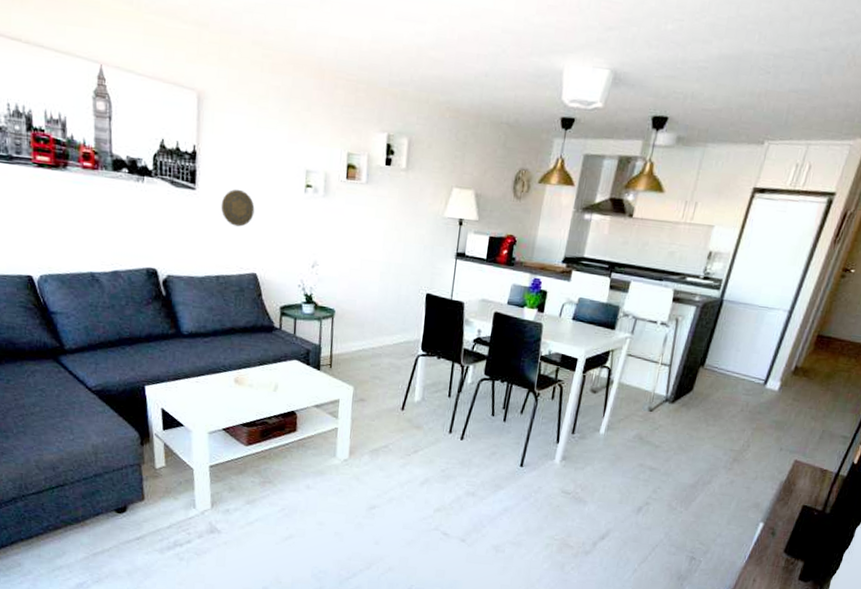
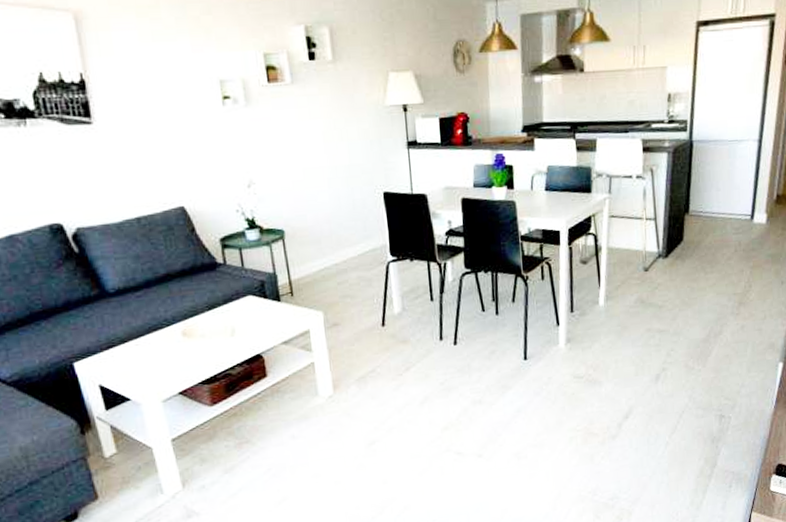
decorative plate: present [221,189,255,227] -> none [126,114,169,157]

